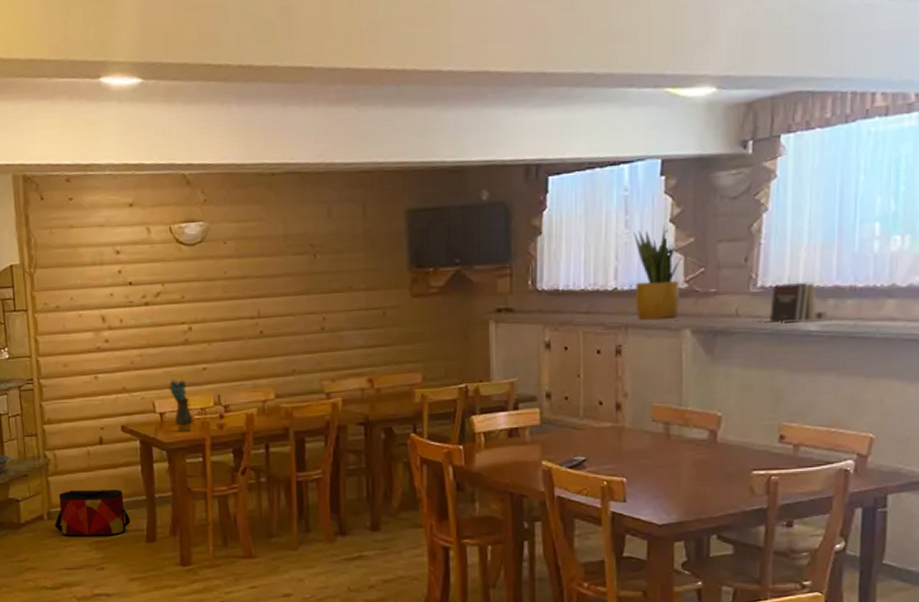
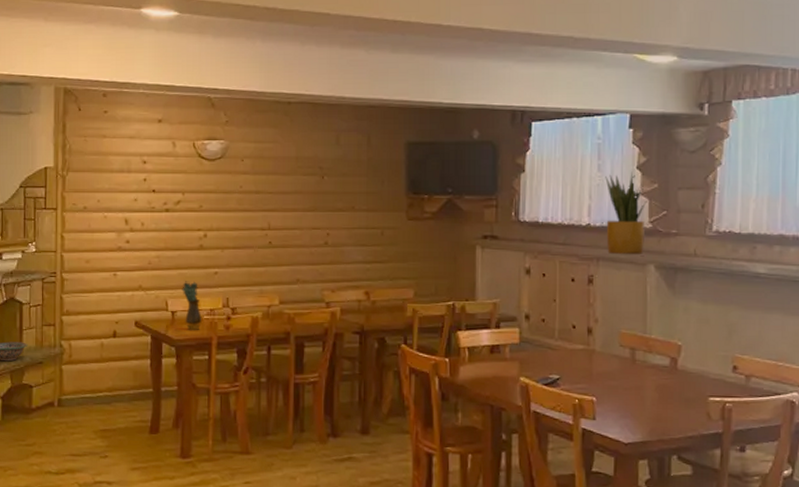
bag: present [54,489,130,537] -> none [63,378,136,426]
books: present [770,281,827,324] -> none [724,229,773,266]

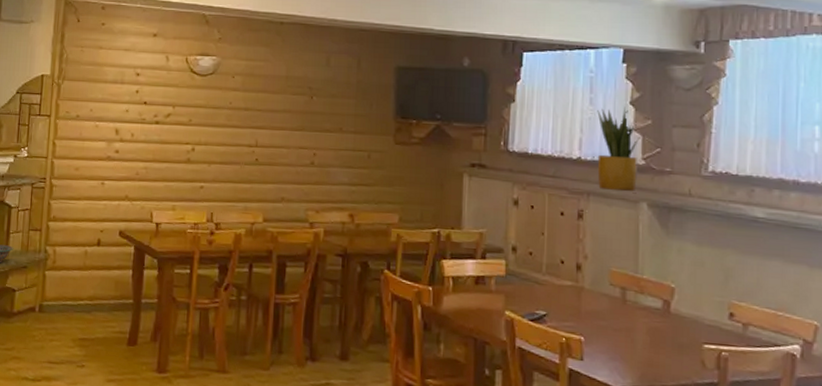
vase: present [182,281,202,331] -> none [167,193,186,244]

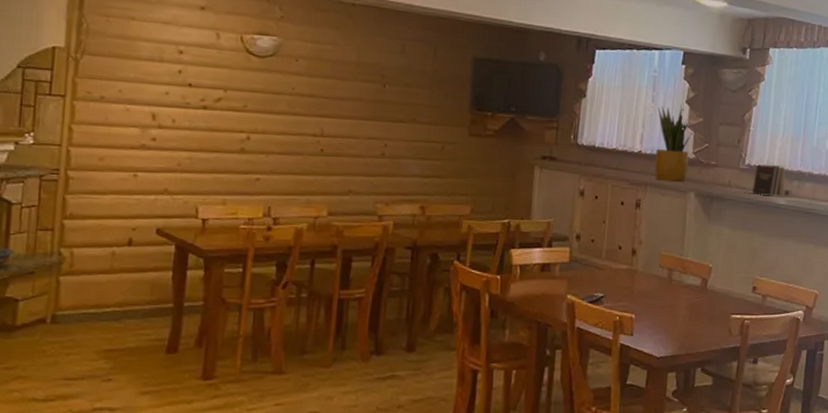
books: none [720,171,773,209] -> present [752,164,792,198]

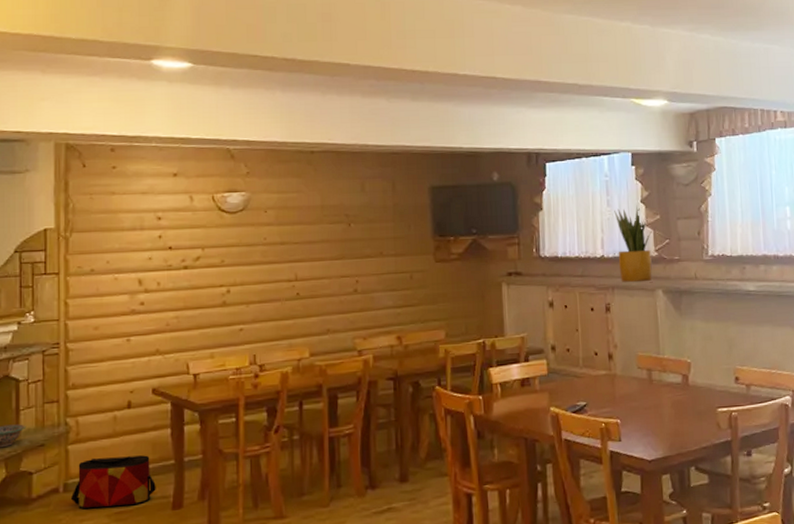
bag: none [57,292,151,345] -> present [70,455,156,510]
books: present [752,164,792,198] -> none [719,251,760,285]

